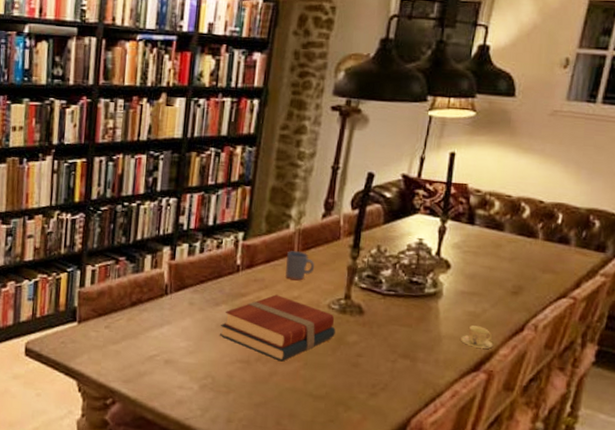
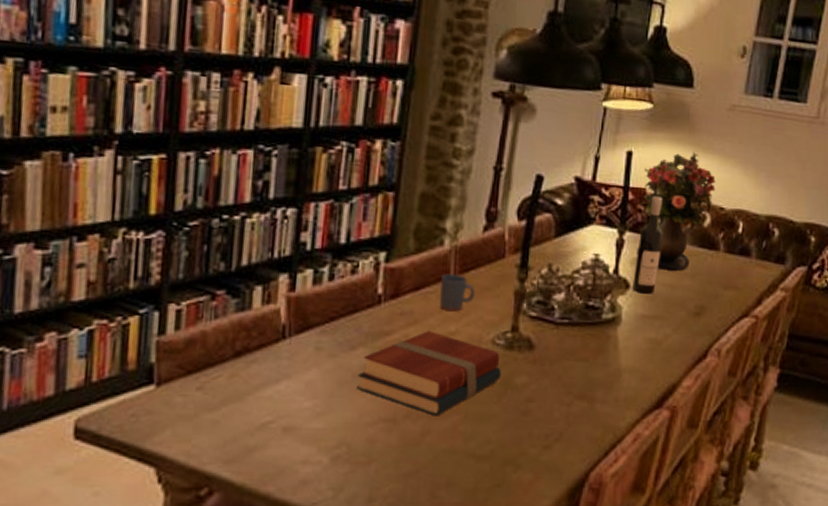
bottle: none [453,191,484,274] -> present [632,196,664,294]
bouquet: none [457,151,536,255] -> present [635,151,716,271]
cup and saucer: present [461,325,493,349] -> none [642,355,676,381]

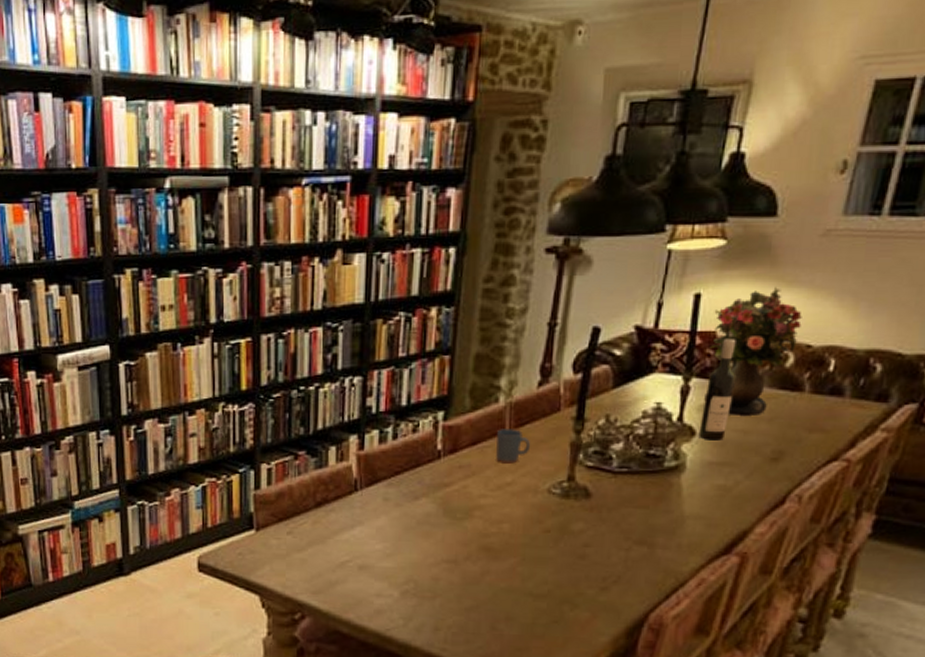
books: present [355,331,501,416] -> none [420,482,557,559]

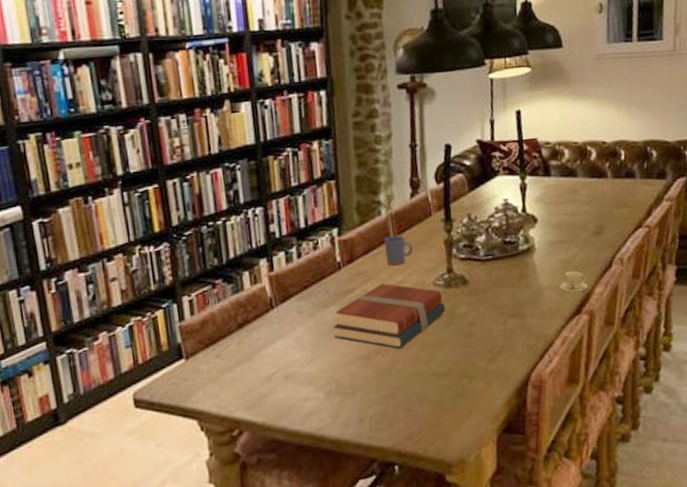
books: none [420,482,557,559] -> present [334,283,446,349]
bottle: present [699,339,737,441] -> none [538,143,560,225]
bouquet: present [703,286,802,415] -> none [532,99,596,202]
cup and saucer: none [708,502,748,527] -> present [559,271,589,292]

